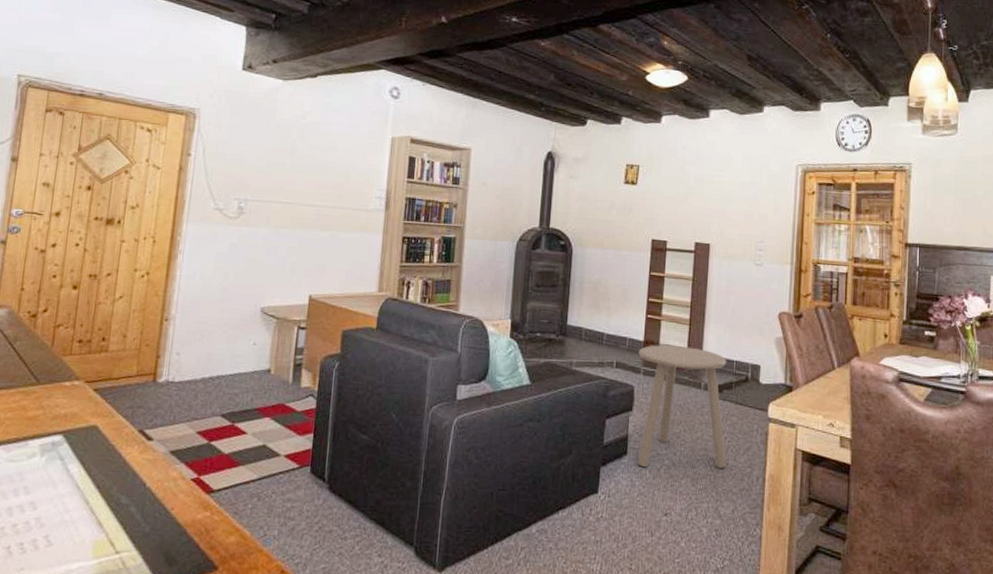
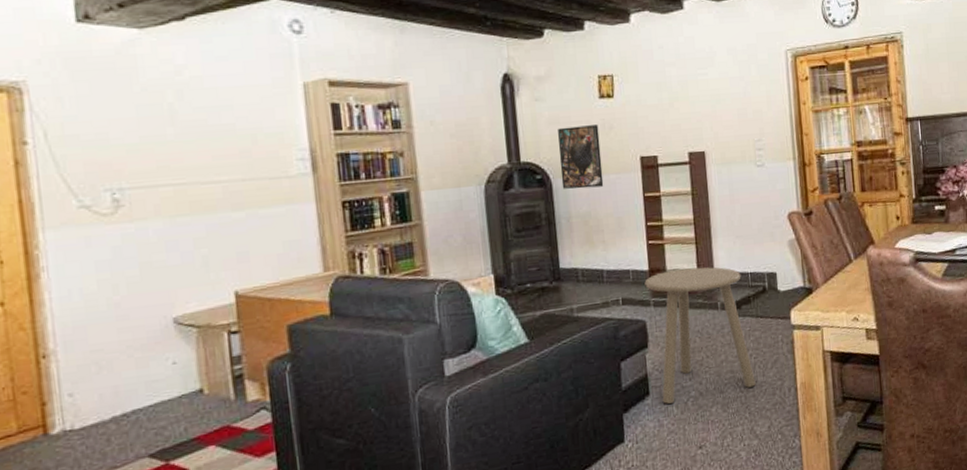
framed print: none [580,203,620,260] -> present [558,125,604,189]

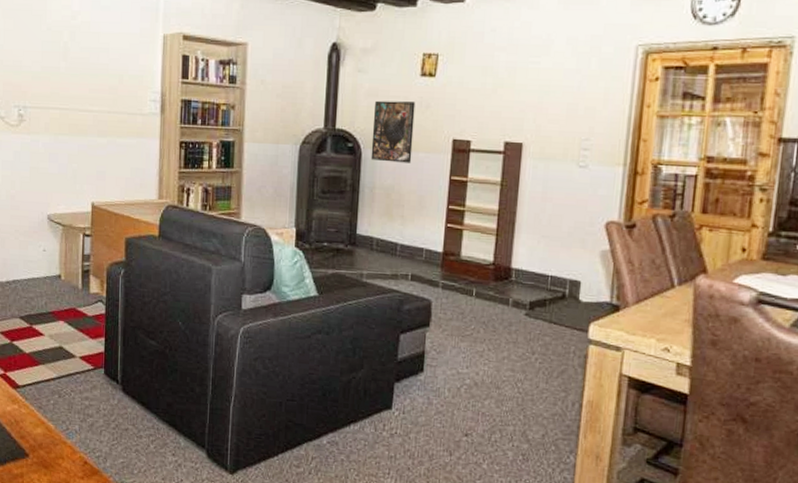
side table: present [644,267,756,404] -> none [435,257,540,391]

